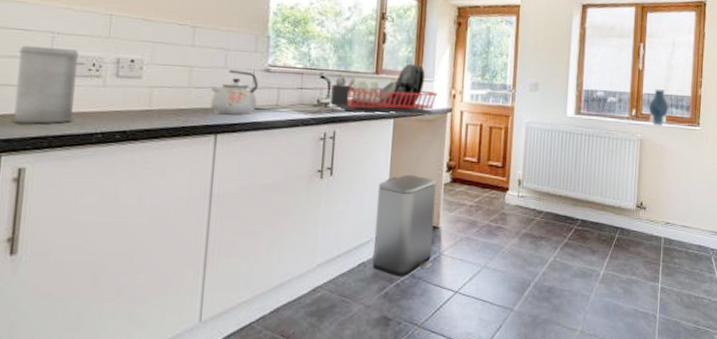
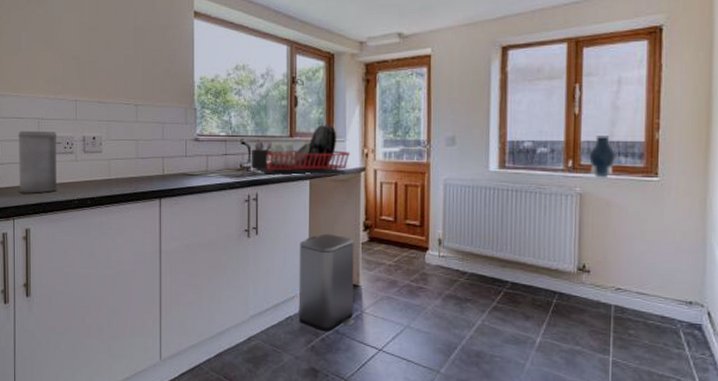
kettle: present [210,70,258,115] -> none [153,141,190,181]

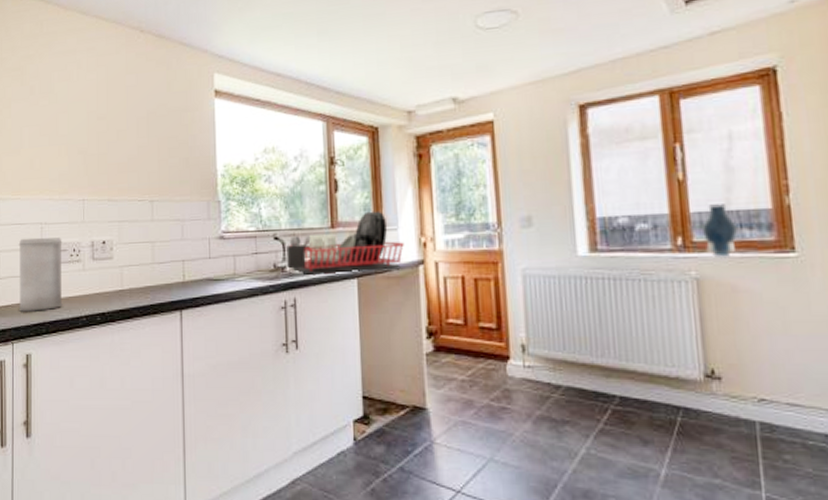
pedal bin: present [298,234,356,331] -> none [348,344,425,469]

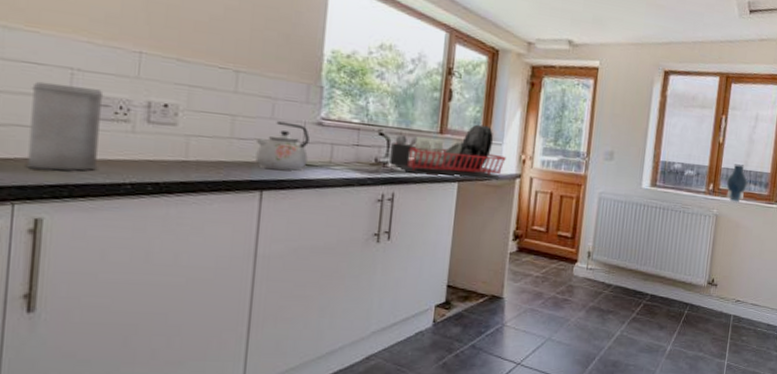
kettle: none [172,241,215,289] -> present [255,121,310,171]

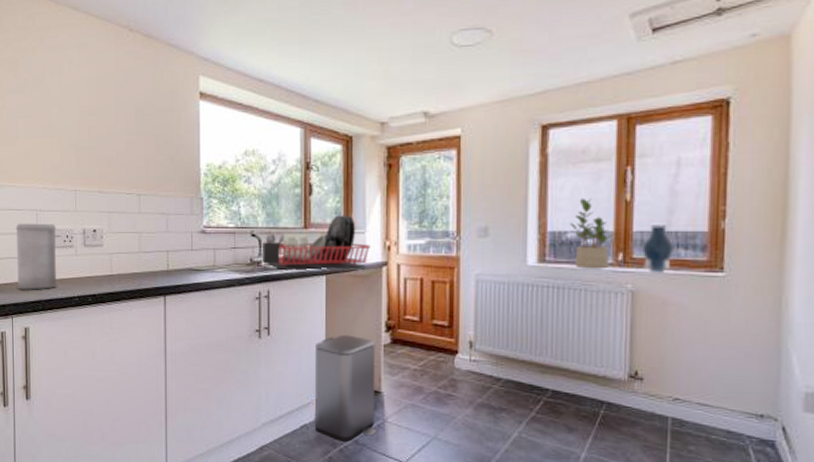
kettle: present [255,121,310,171] -> none [157,234,196,277]
pedal bin: none [431,242,502,346] -> present [314,334,377,442]
potted plant: none [678,136,709,196] -> present [570,197,614,269]

